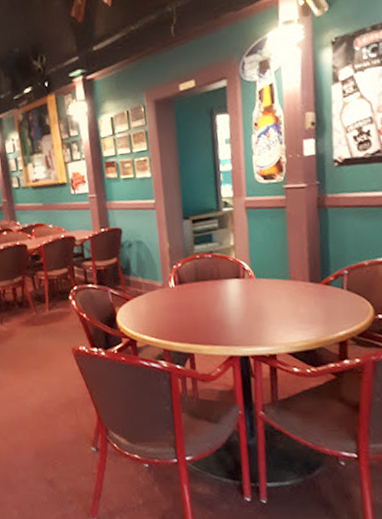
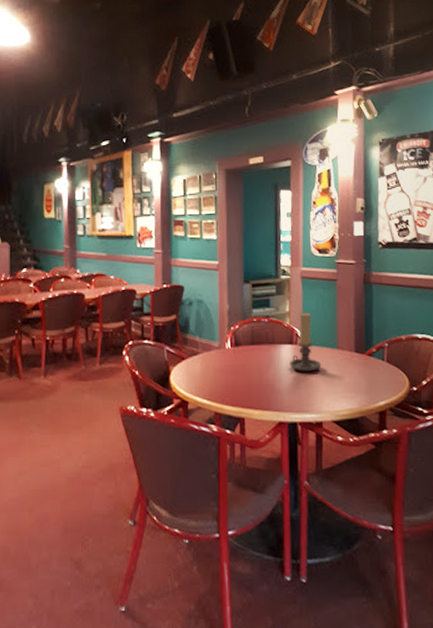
candle holder: none [238,244,272,306] -> present [290,313,321,372]

